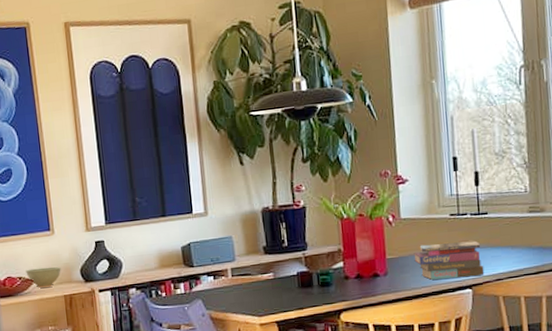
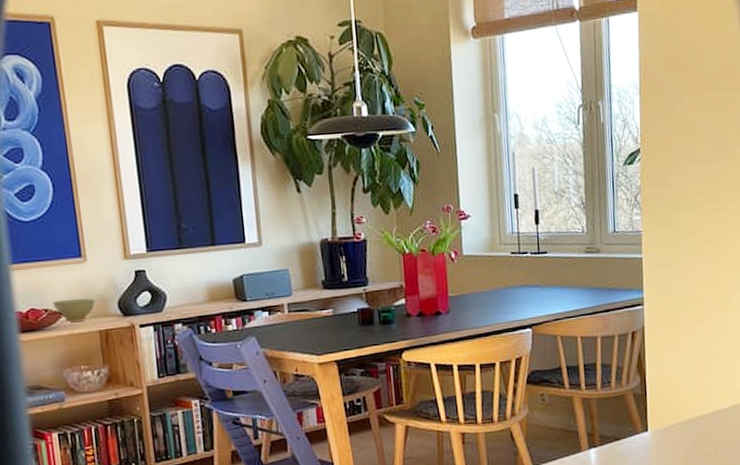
books: present [413,240,485,280] -> none [475,280,544,319]

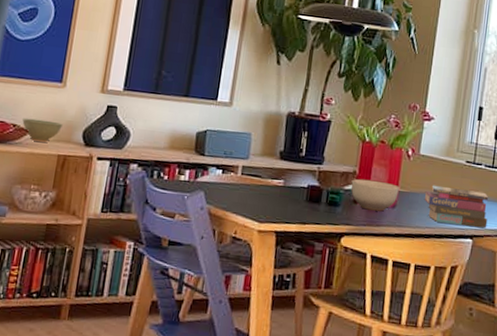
bowl: none [400,290,450,321] -> present [351,178,400,212]
books: none [475,280,544,319] -> present [424,185,489,229]

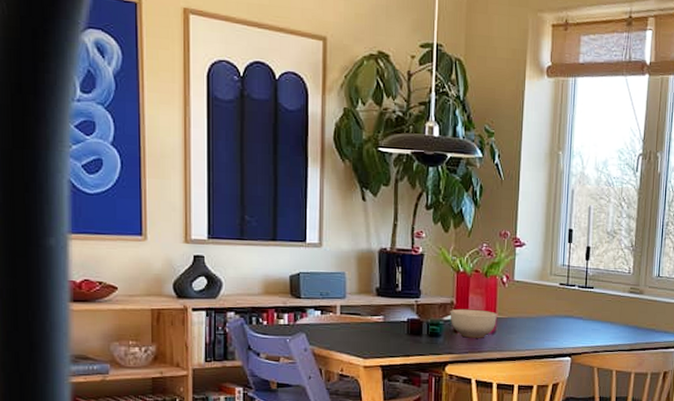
bowl: present [22,118,63,143] -> none [108,274,151,299]
books: present [424,185,489,229] -> none [522,309,584,346]

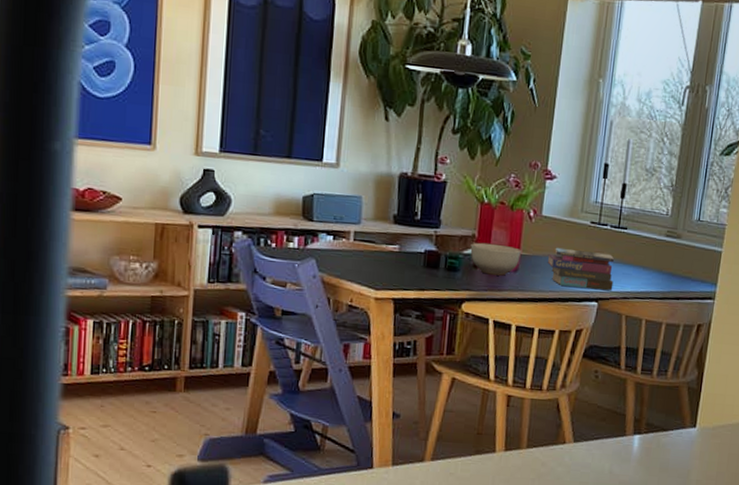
books: none [522,309,584,346] -> present [547,247,615,291]

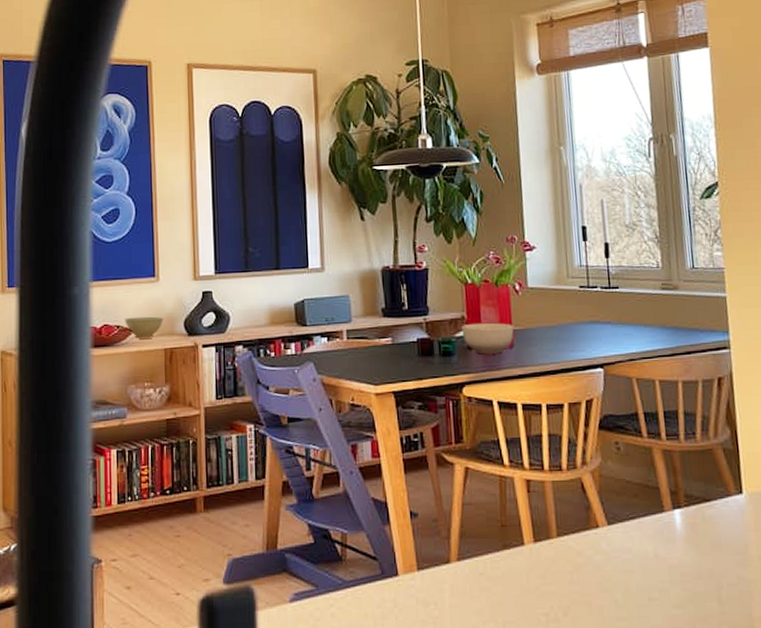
bowl: none [112,184,157,211] -> present [125,316,163,340]
books: present [547,247,615,291] -> none [541,316,617,356]

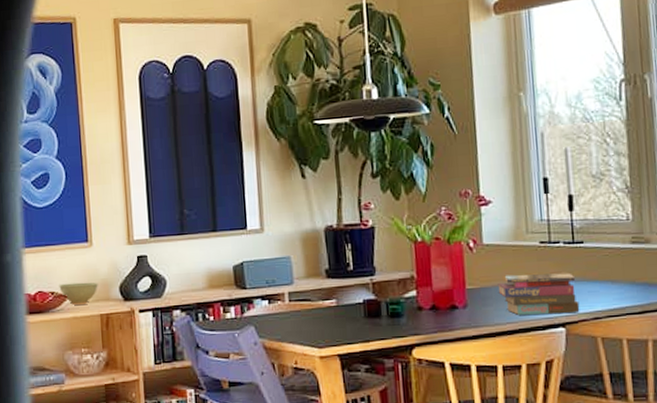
bowl: present [461,322,515,355] -> none [411,281,468,315]
books: none [541,316,617,356] -> present [497,272,580,315]

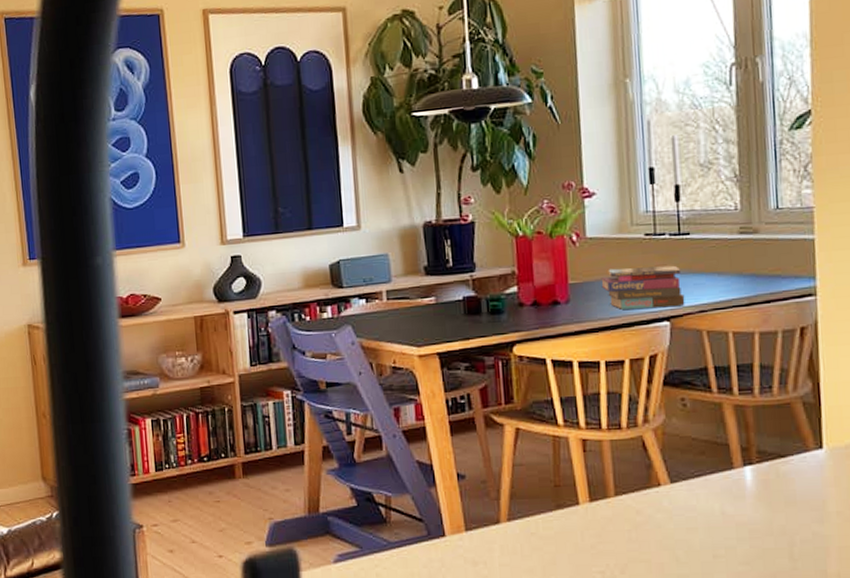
bowl: present [59,282,98,306] -> none [151,284,192,308]

